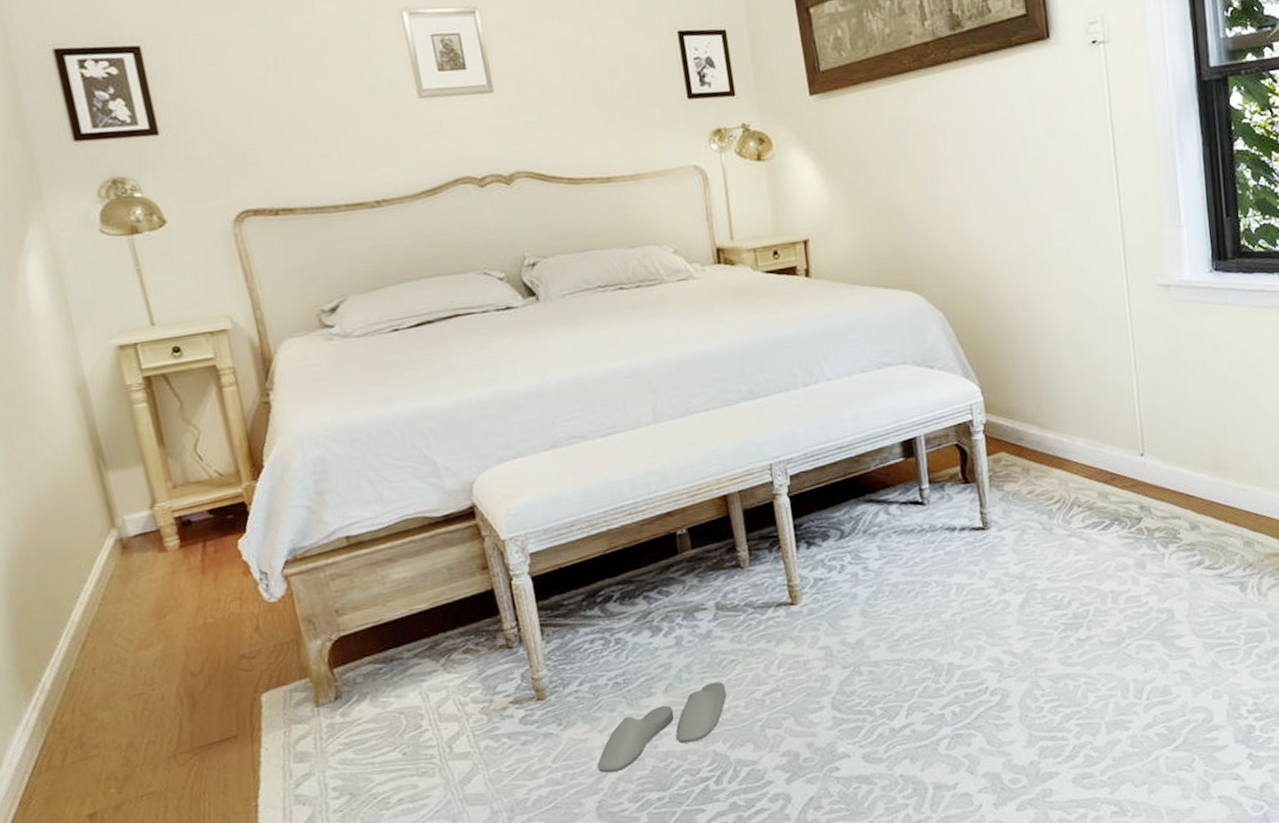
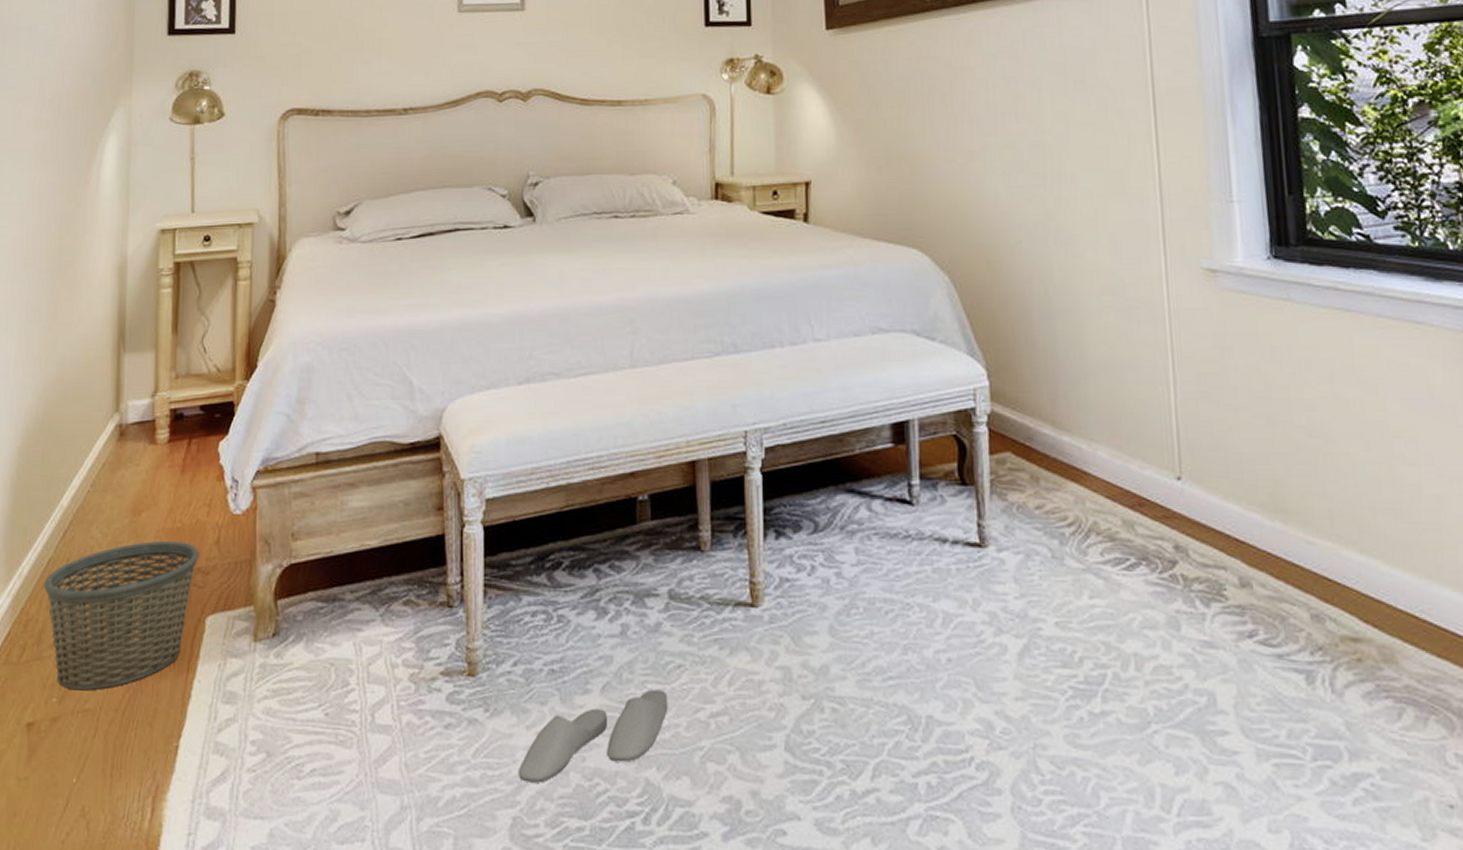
basket: none [72,634,241,779] -> present [44,541,200,691]

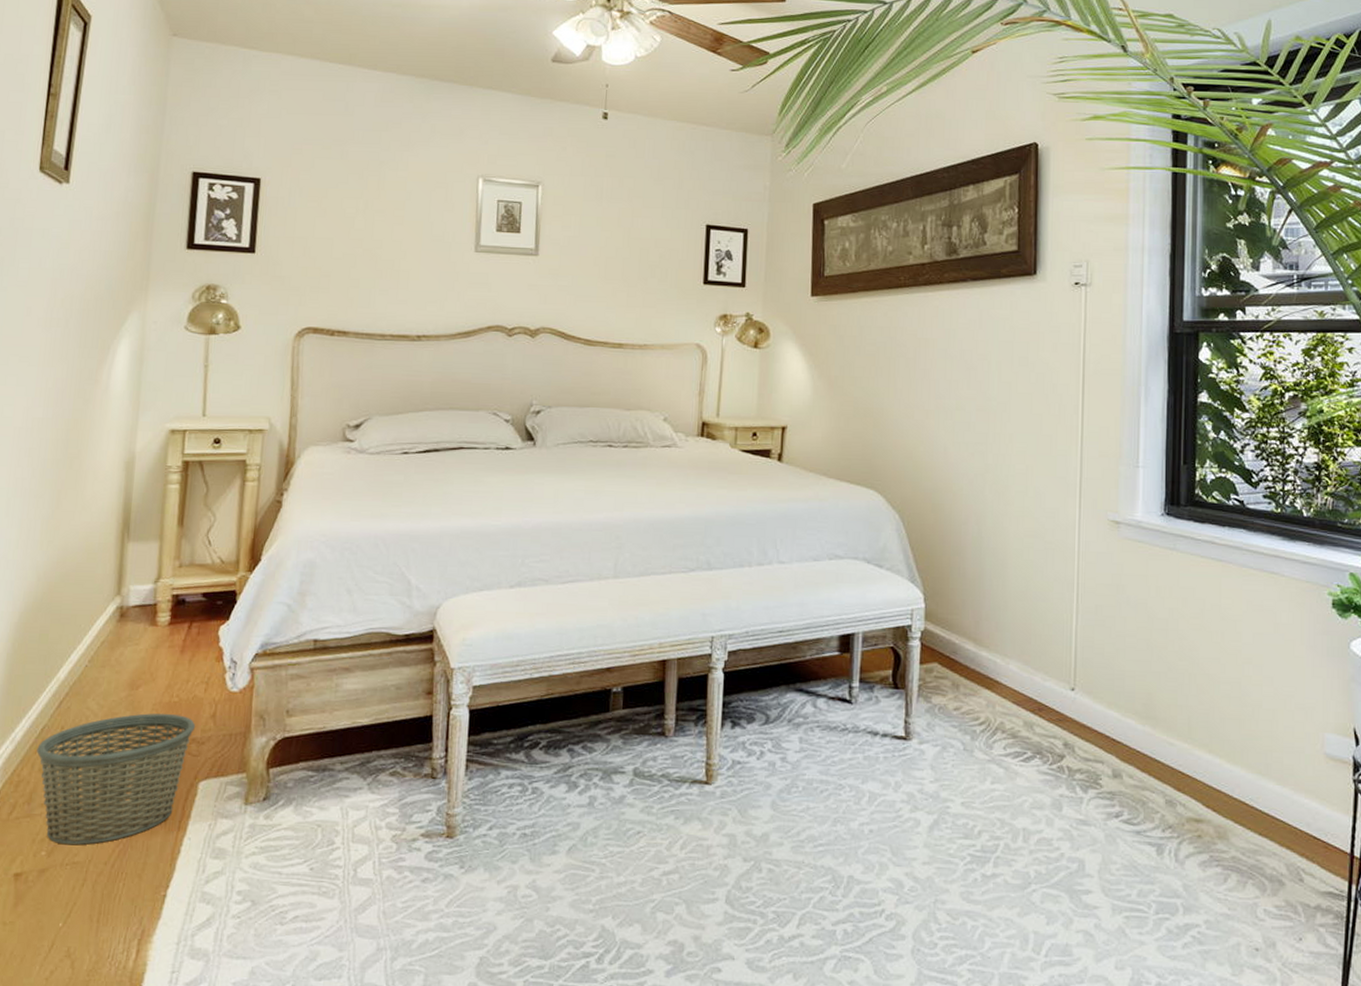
slippers: present [518,689,668,783] -> none [487,851,627,929]

